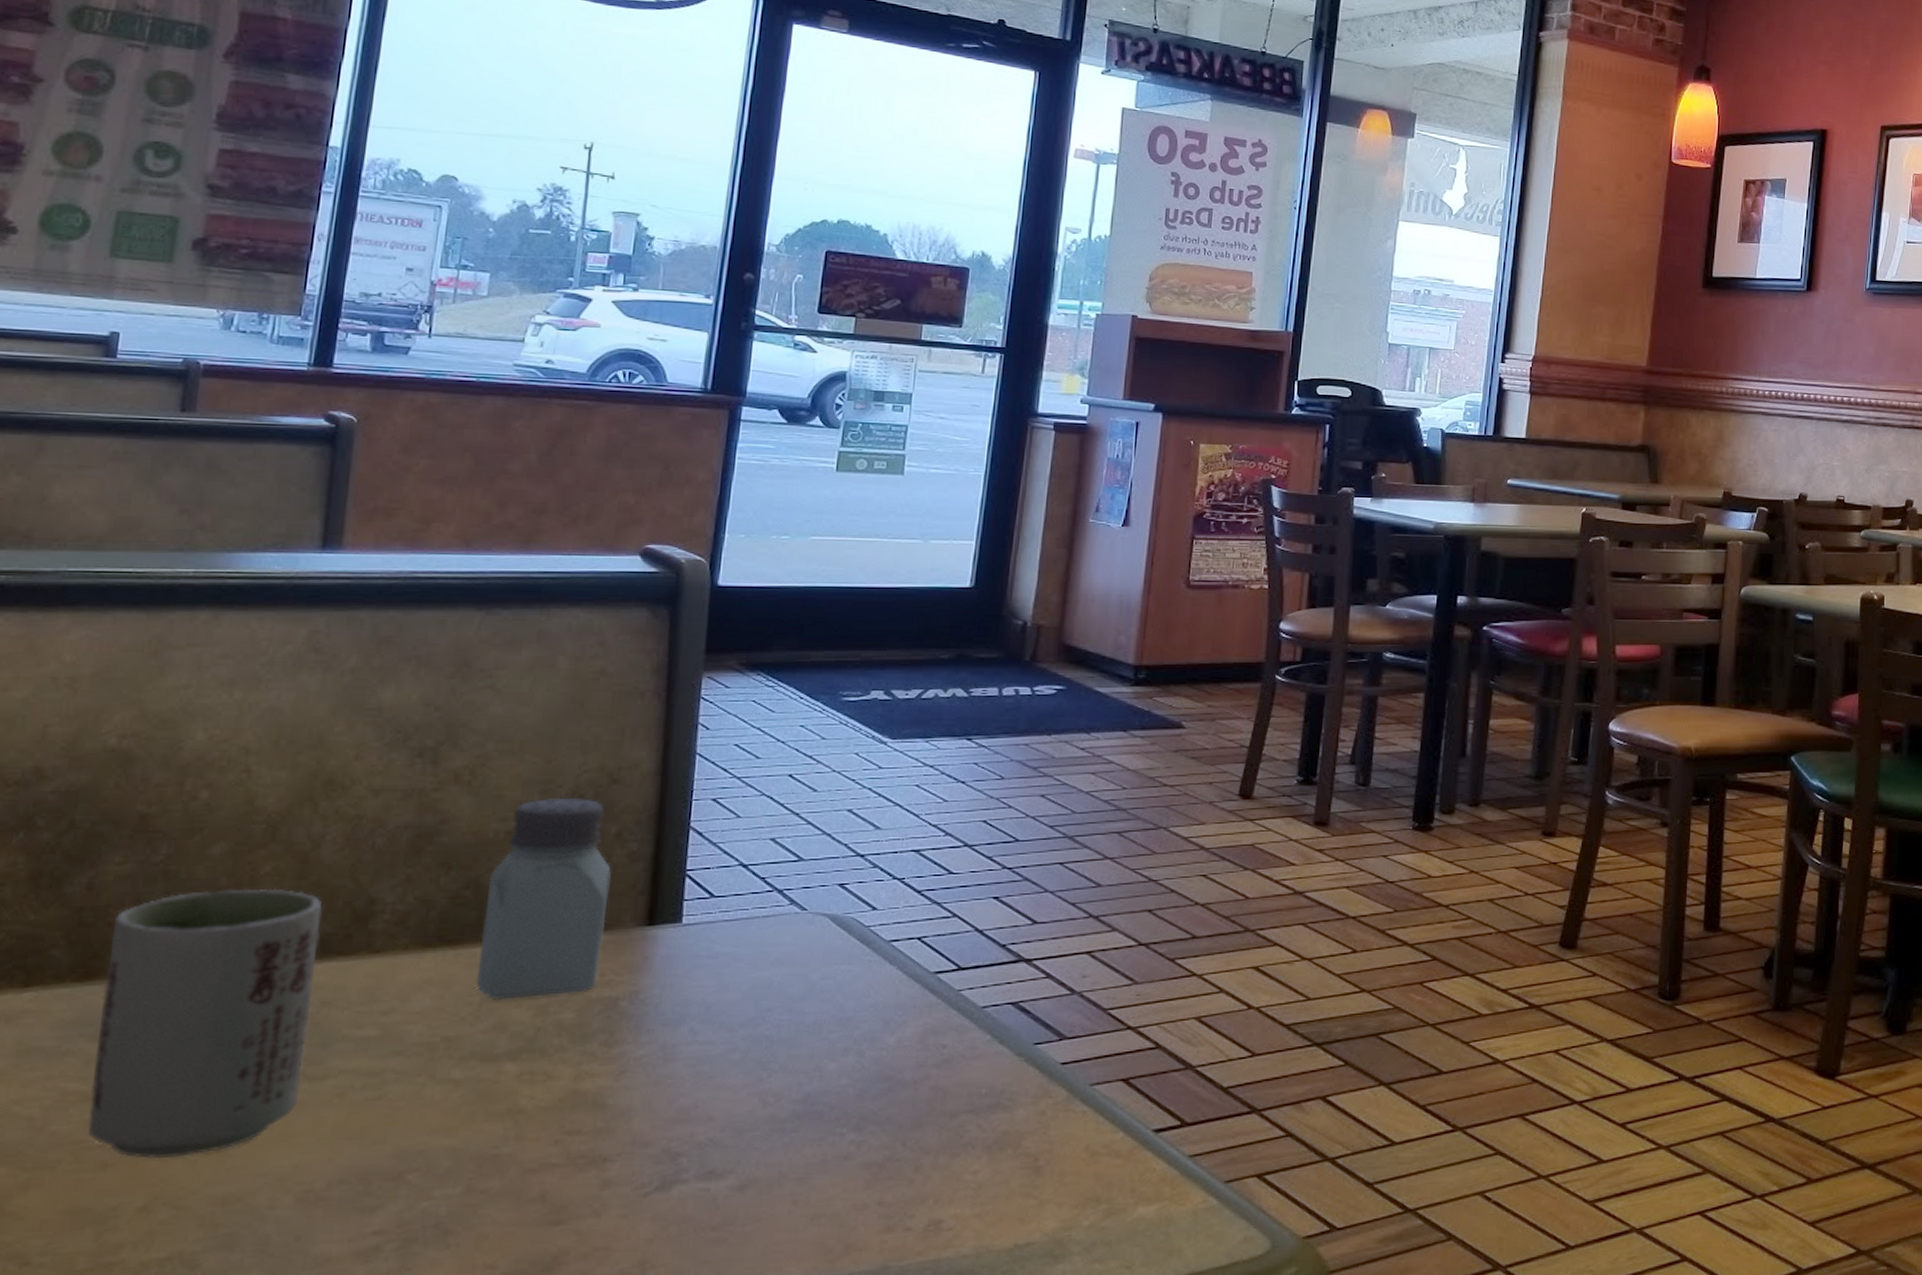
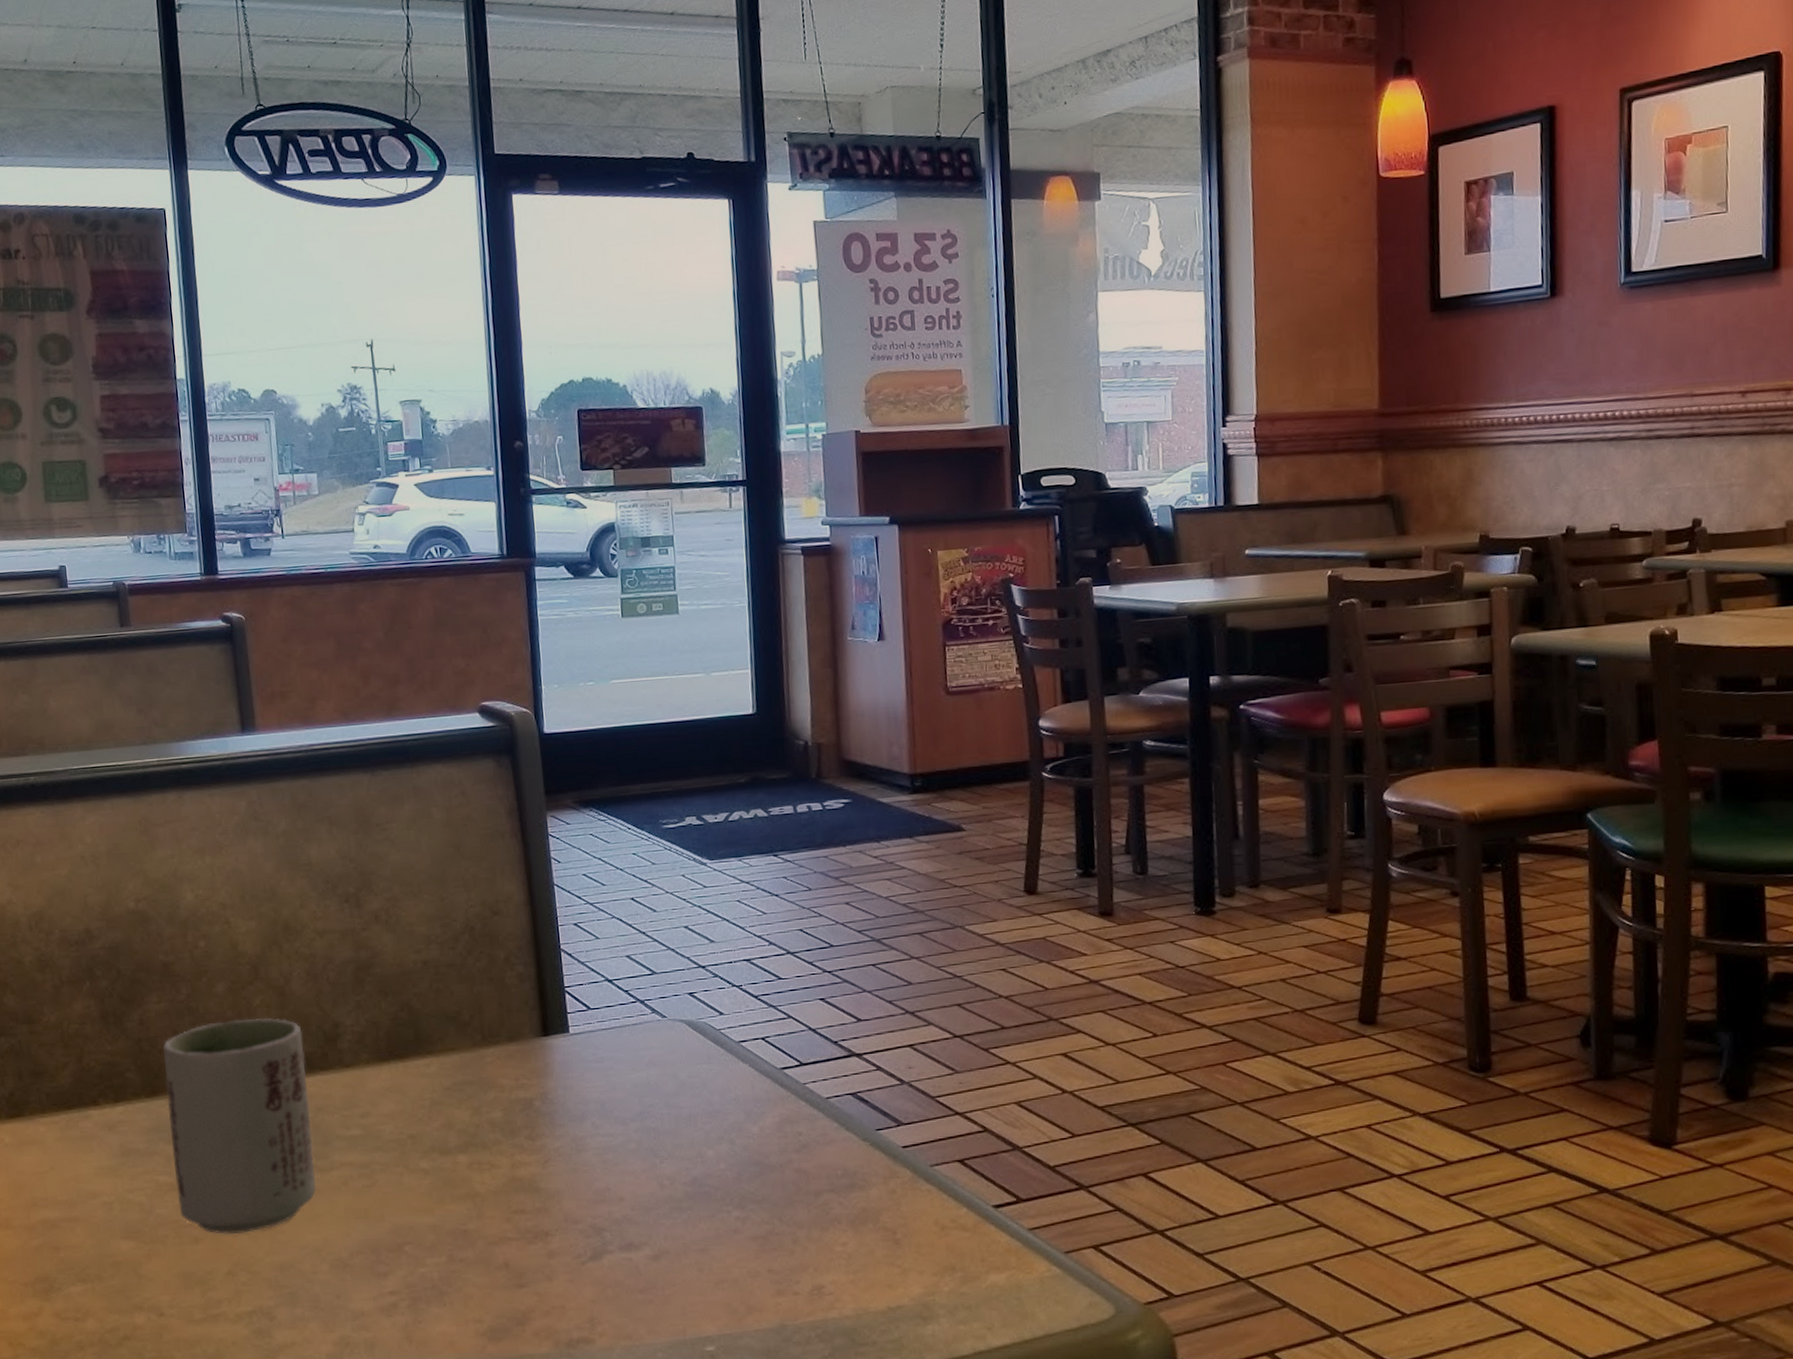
saltshaker: present [475,797,611,1001] -> none [416,929,514,1104]

